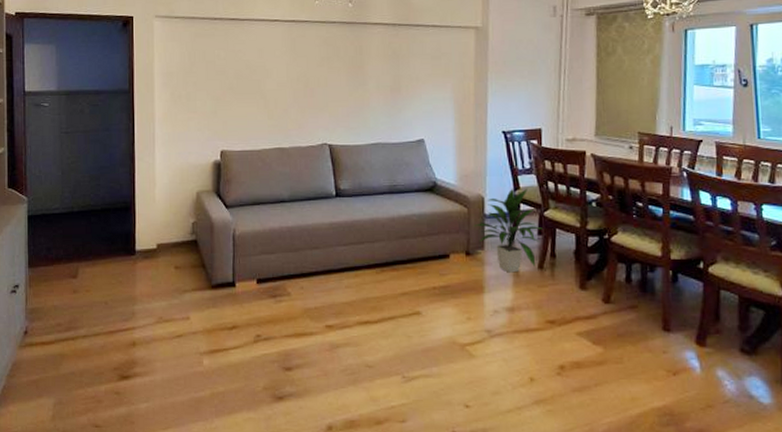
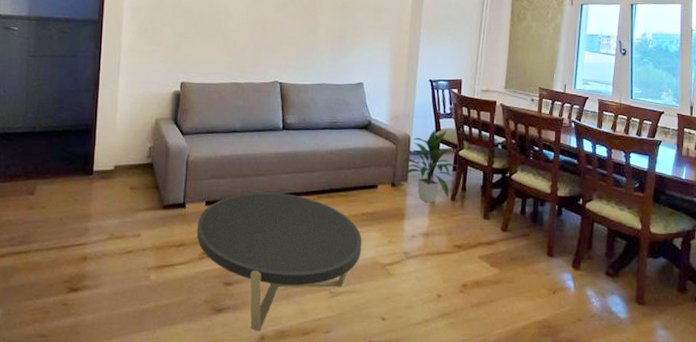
coffee table: none [249,266,436,421] -> present [196,192,362,332]

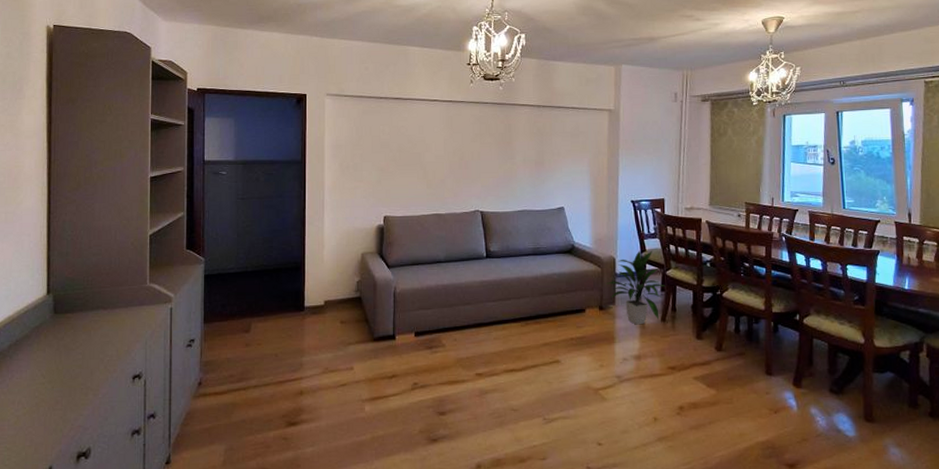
coffee table: present [196,192,362,332] -> none [407,320,573,460]

